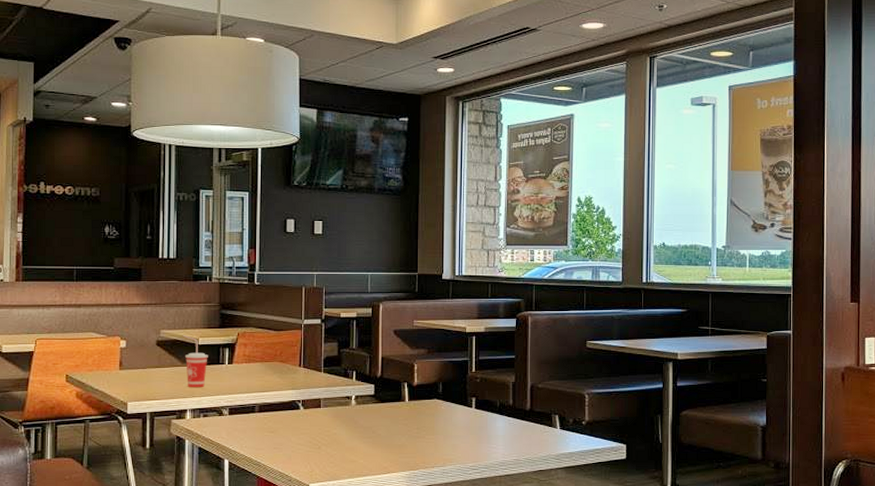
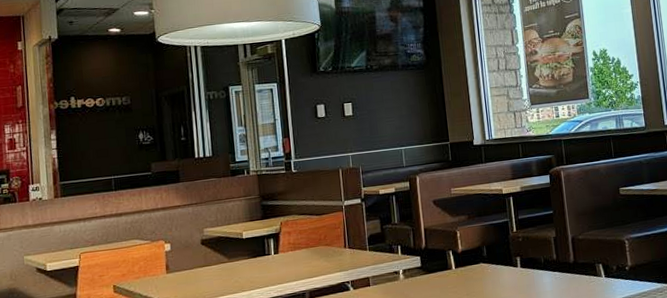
beverage cup: present [182,334,208,388] -> none [226,230,254,283]

